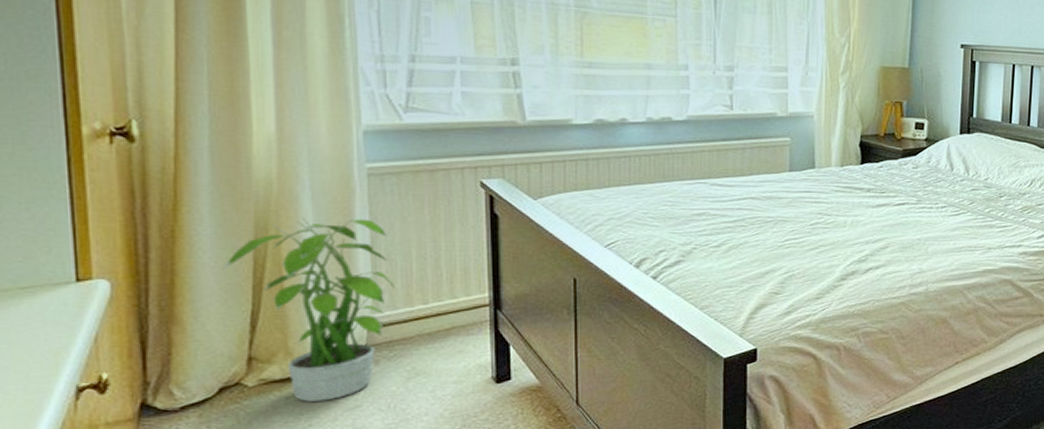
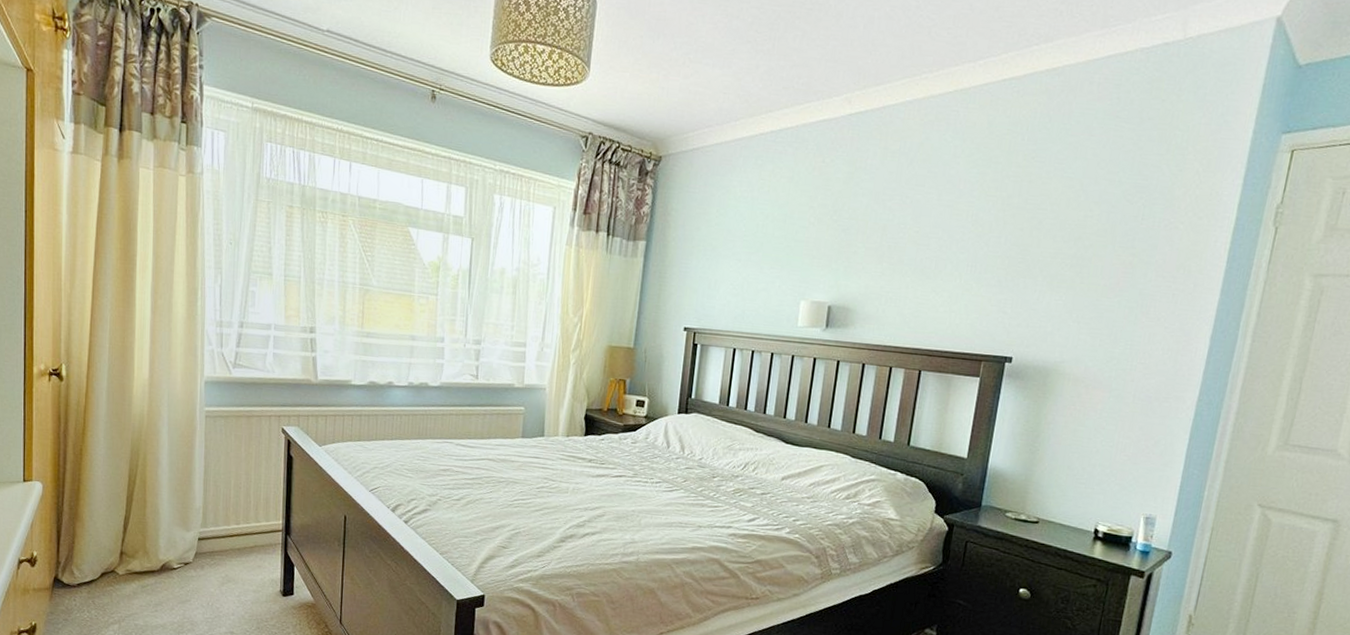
potted plant: present [222,218,394,402] -> none [109,447,218,593]

